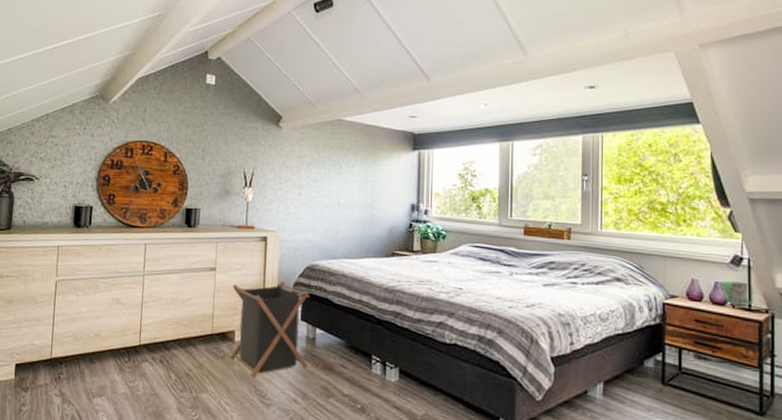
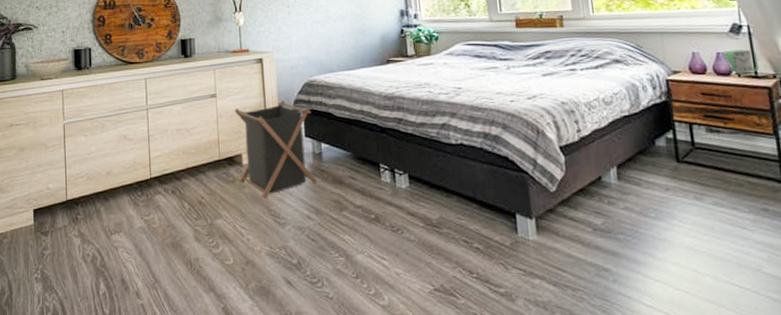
decorative bowl: none [21,211,71,233] -> present [24,57,72,79]

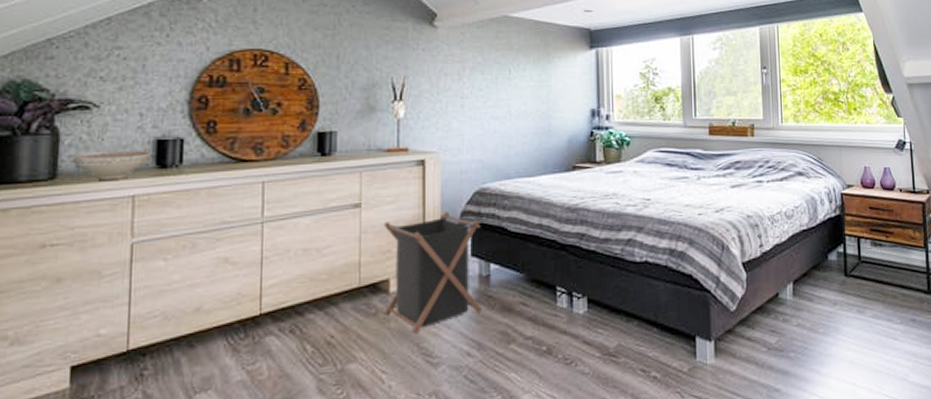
alarm clock: present [722,49,760,73] -> none [889,165,917,188]

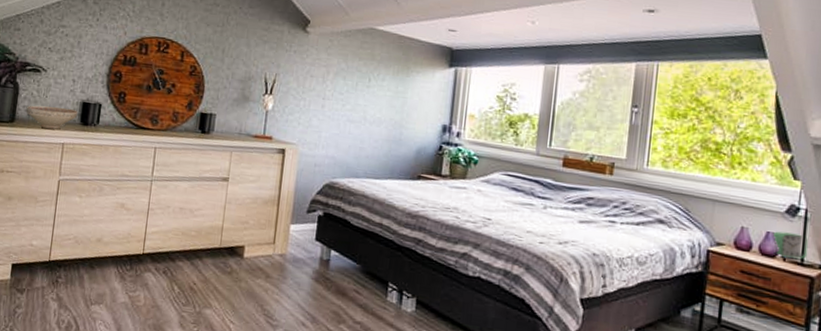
laundry basket: present [383,211,483,333] -> none [237,197,327,296]
alarm clock: none [889,165,917,188] -> present [773,231,808,259]

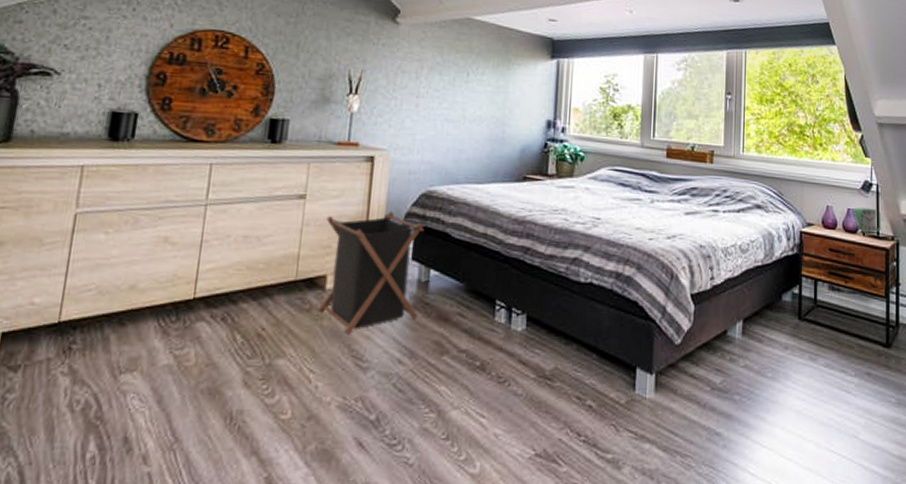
decorative bowl: present [25,105,79,129] -> none [28,118,106,148]
laundry basket: none [237,197,327,296] -> present [318,211,425,334]

